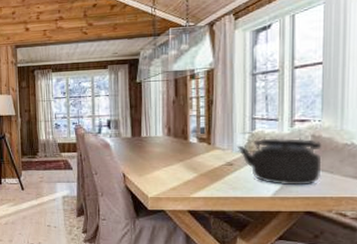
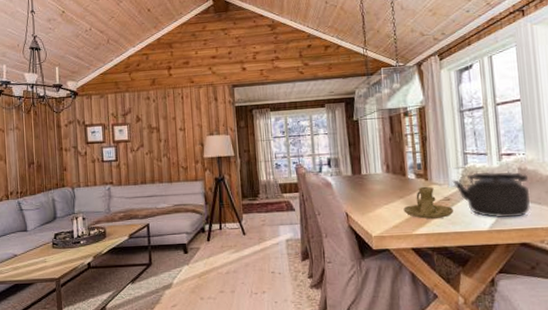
candle holder: none [182,150,236,183] -> present [403,186,454,219]

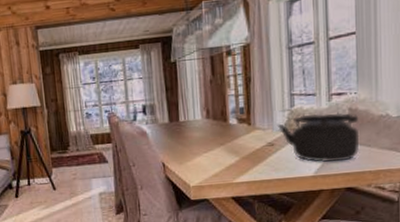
candle holder: present [403,186,454,219] -> none [224,131,278,166]

